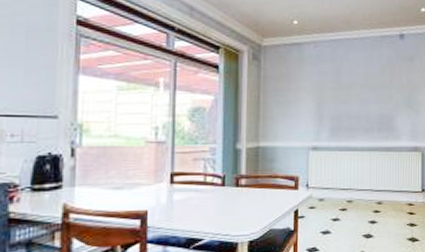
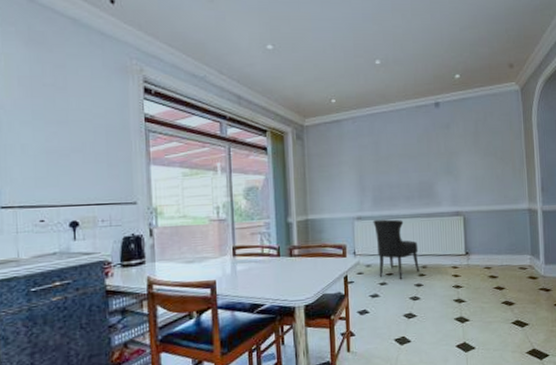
dining chair: none [329,151,375,216] -> present [373,219,419,280]

